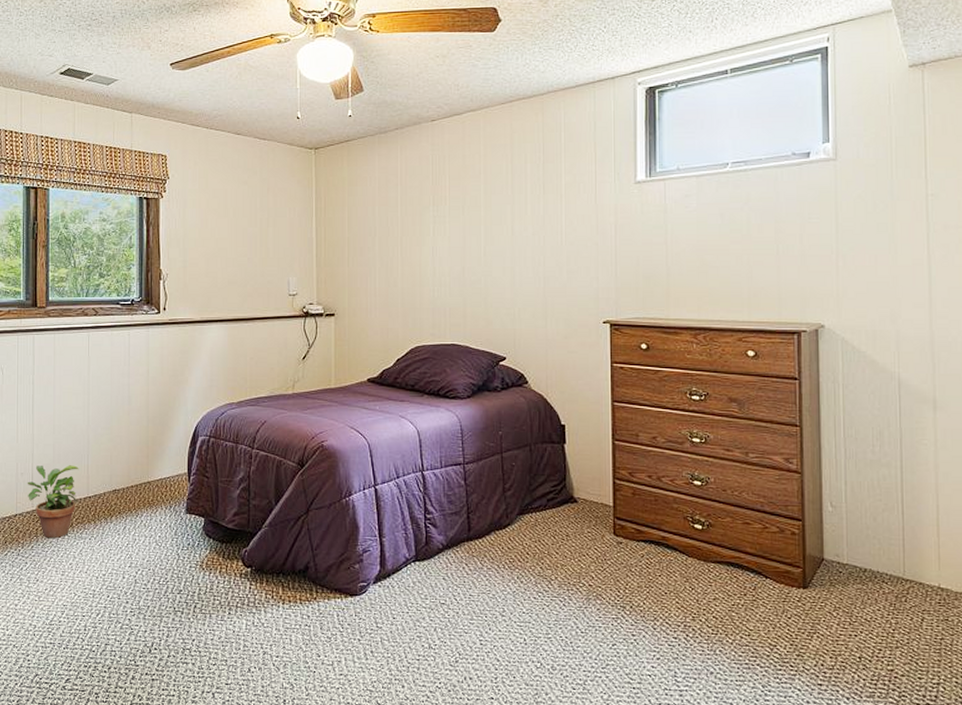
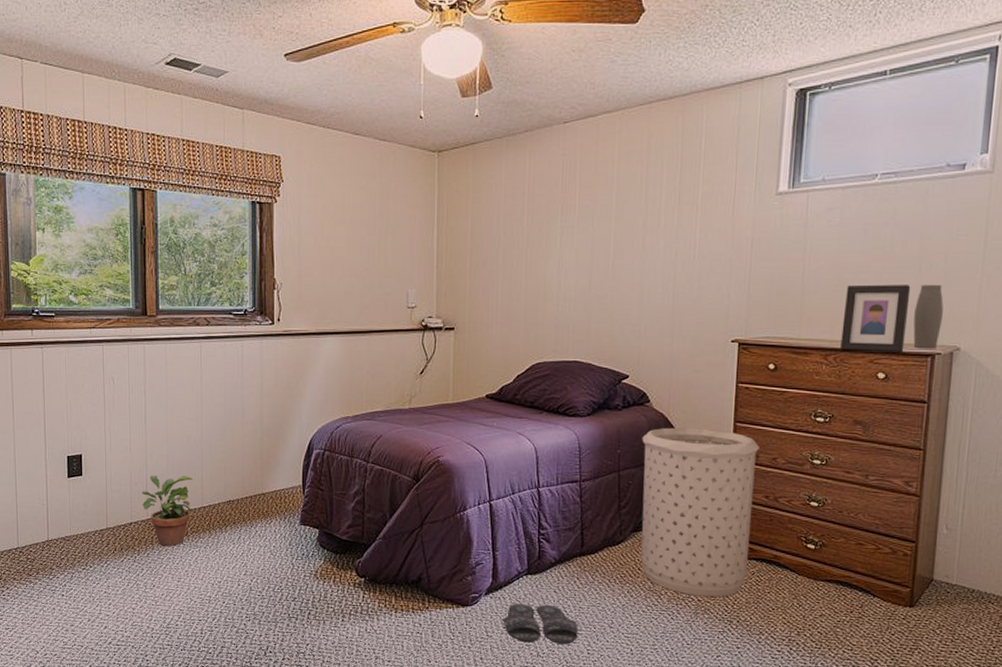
slippers: none [392,592,469,635] -> present [502,604,578,644]
laundry basket: none [522,408,638,581] -> present [641,427,759,597]
picture frame: none [708,266,771,331] -> present [840,284,911,353]
vase: none [777,264,805,327] -> present [913,284,944,349]

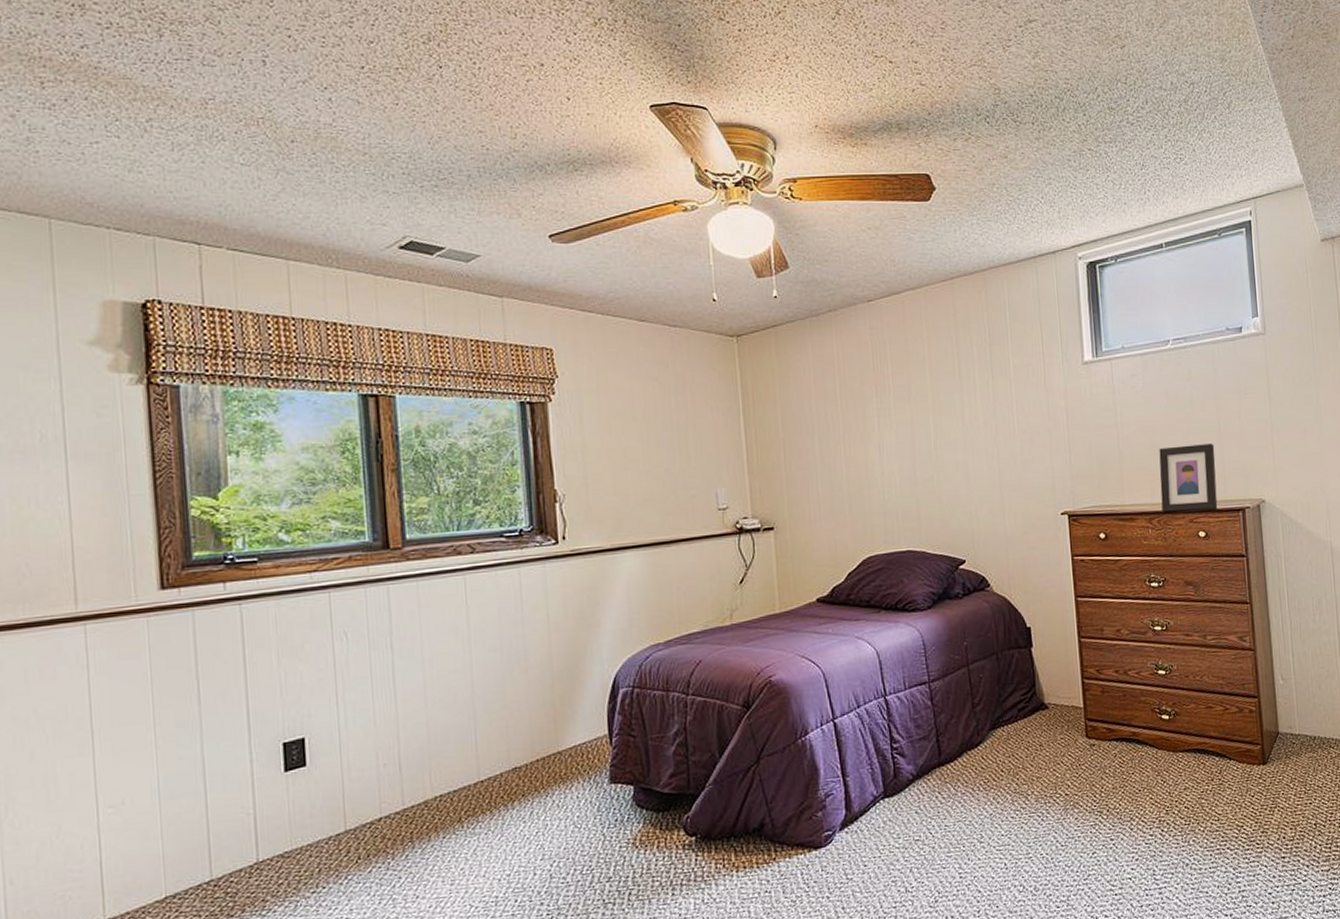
potted plant: present [141,476,193,547] -> none [393,744,466,842]
slippers: present [502,604,578,644] -> none [862,828,947,879]
laundry basket: present [641,427,759,597] -> none [987,607,1109,791]
vase: present [913,284,944,349] -> none [1220,440,1246,504]

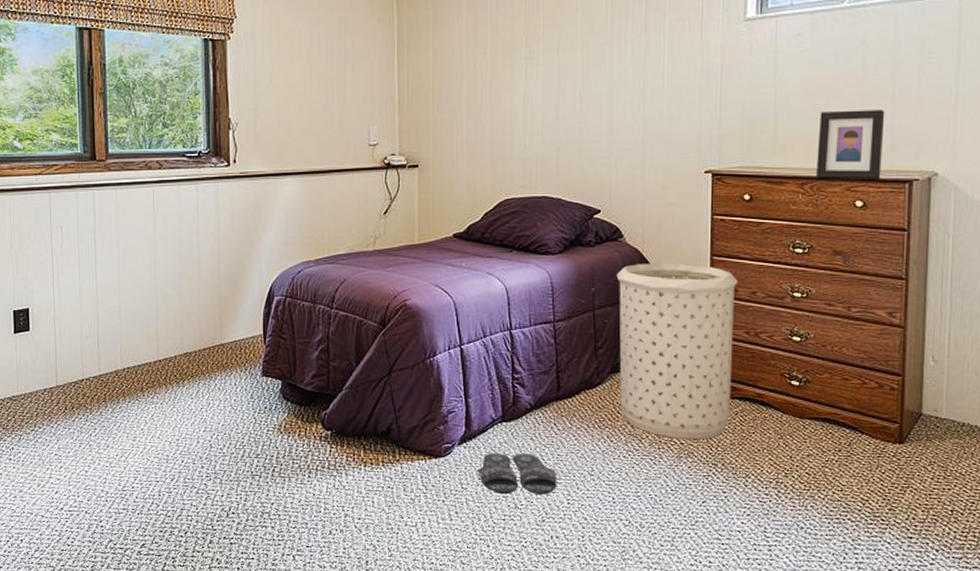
slippers: none [862,828,947,879] -> present [478,453,557,494]
laundry basket: none [987,607,1109,791] -> present [616,263,738,439]

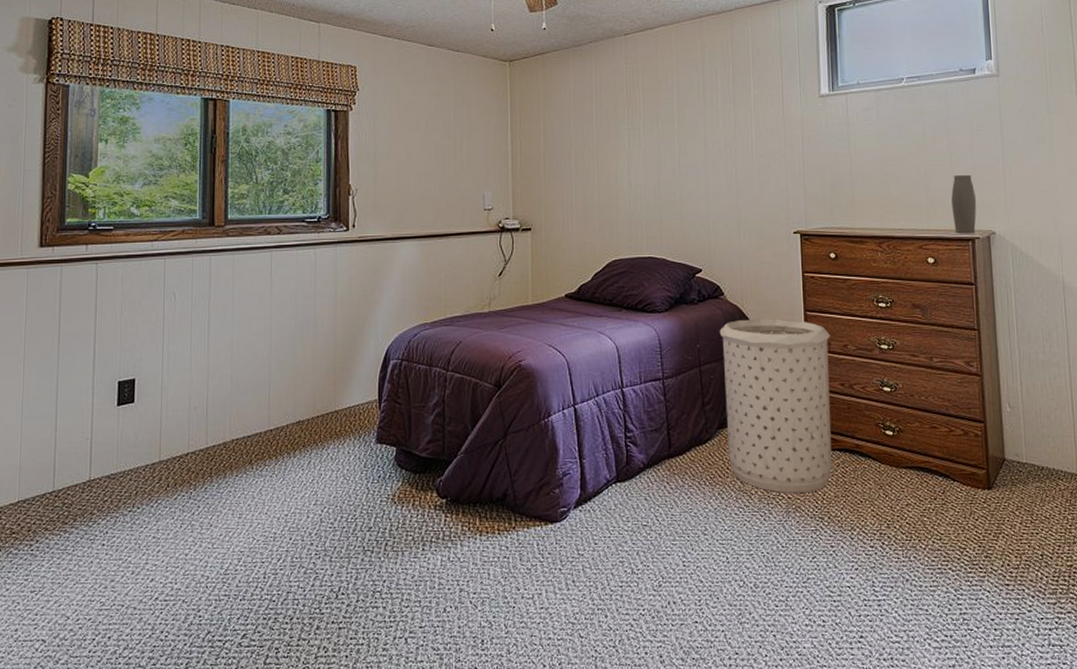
slippers: present [478,453,557,494] -> none [594,514,672,558]
picture frame: present [816,110,885,180] -> none [890,176,947,239]
vase: none [889,108,920,175] -> present [951,174,977,234]

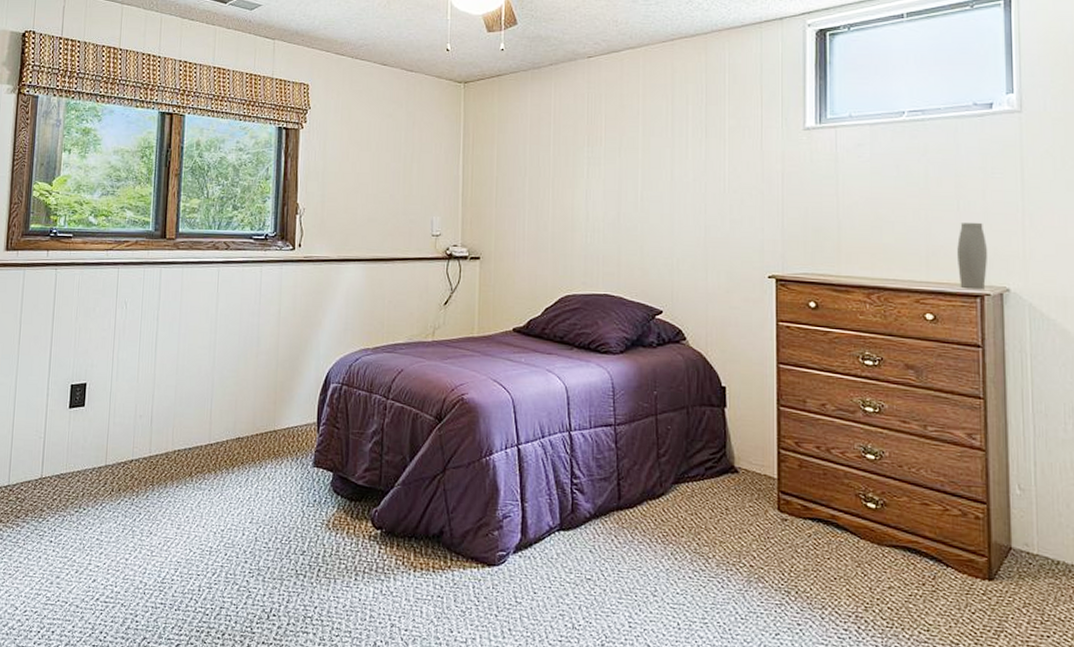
laundry basket: present [719,318,832,493] -> none [679,367,806,563]

